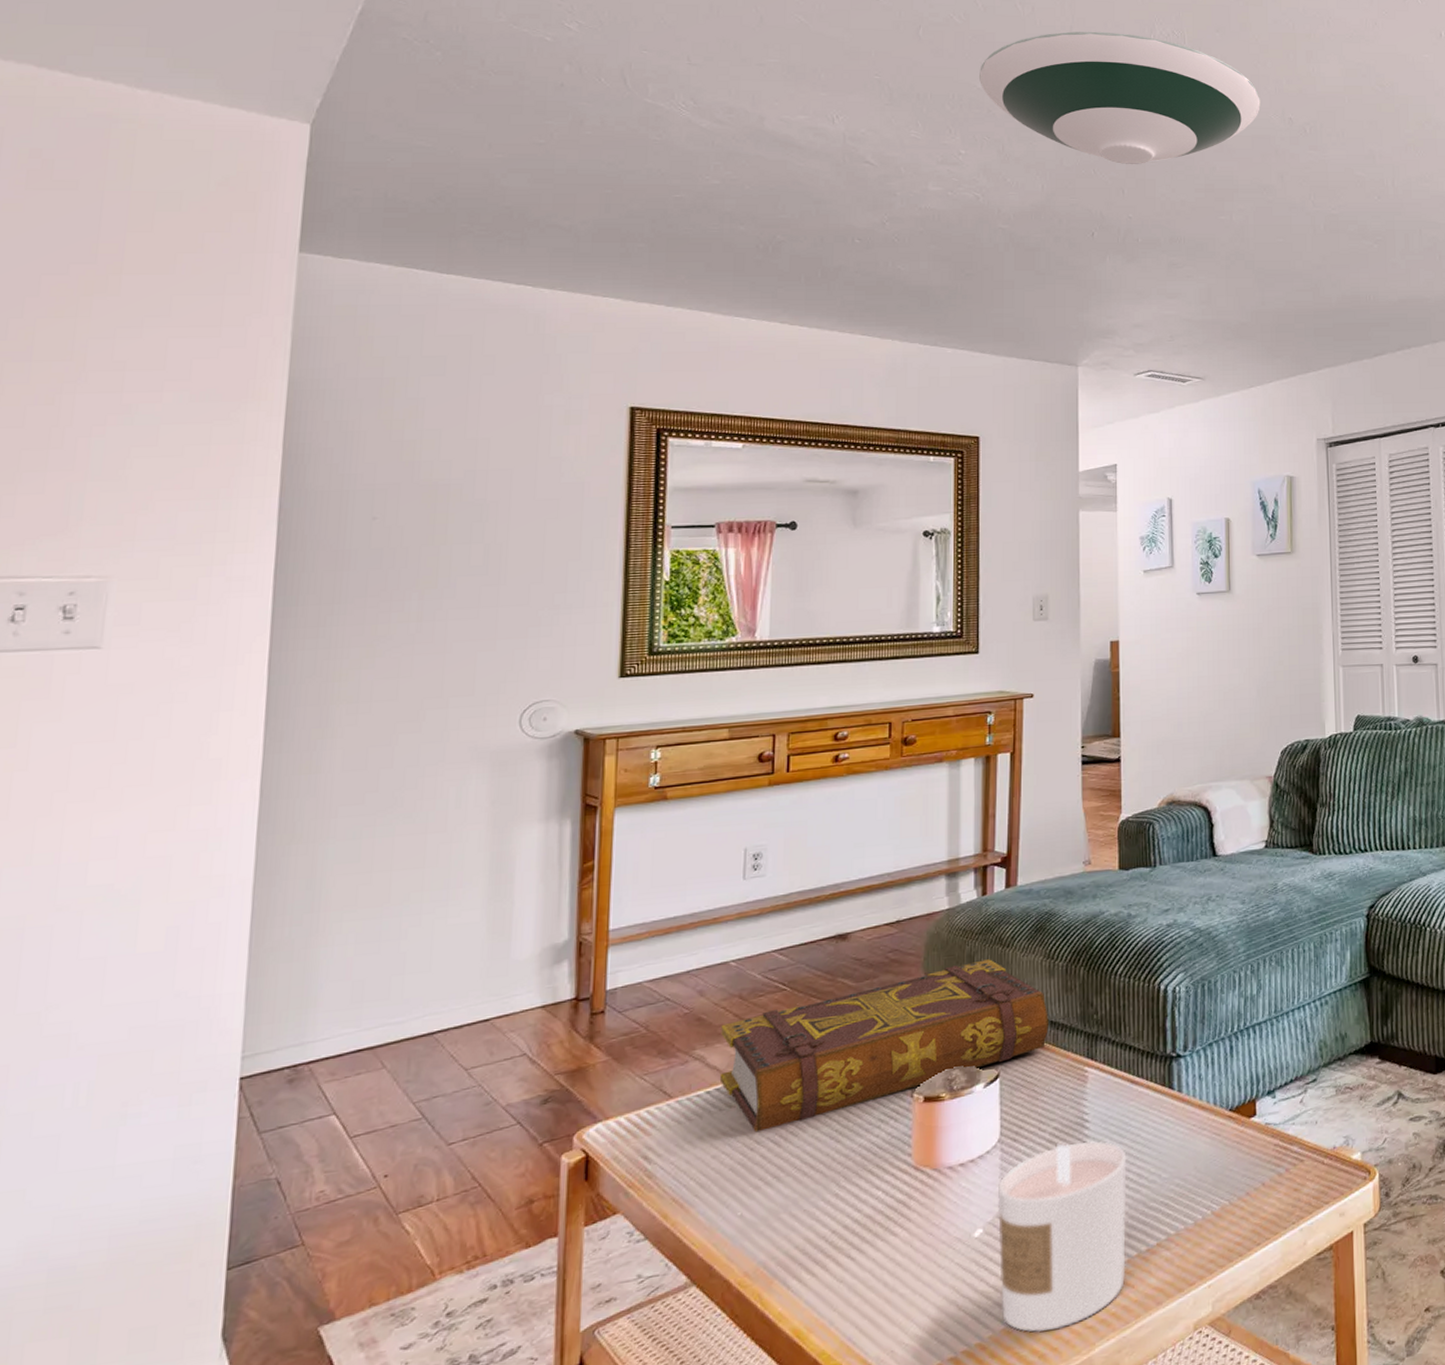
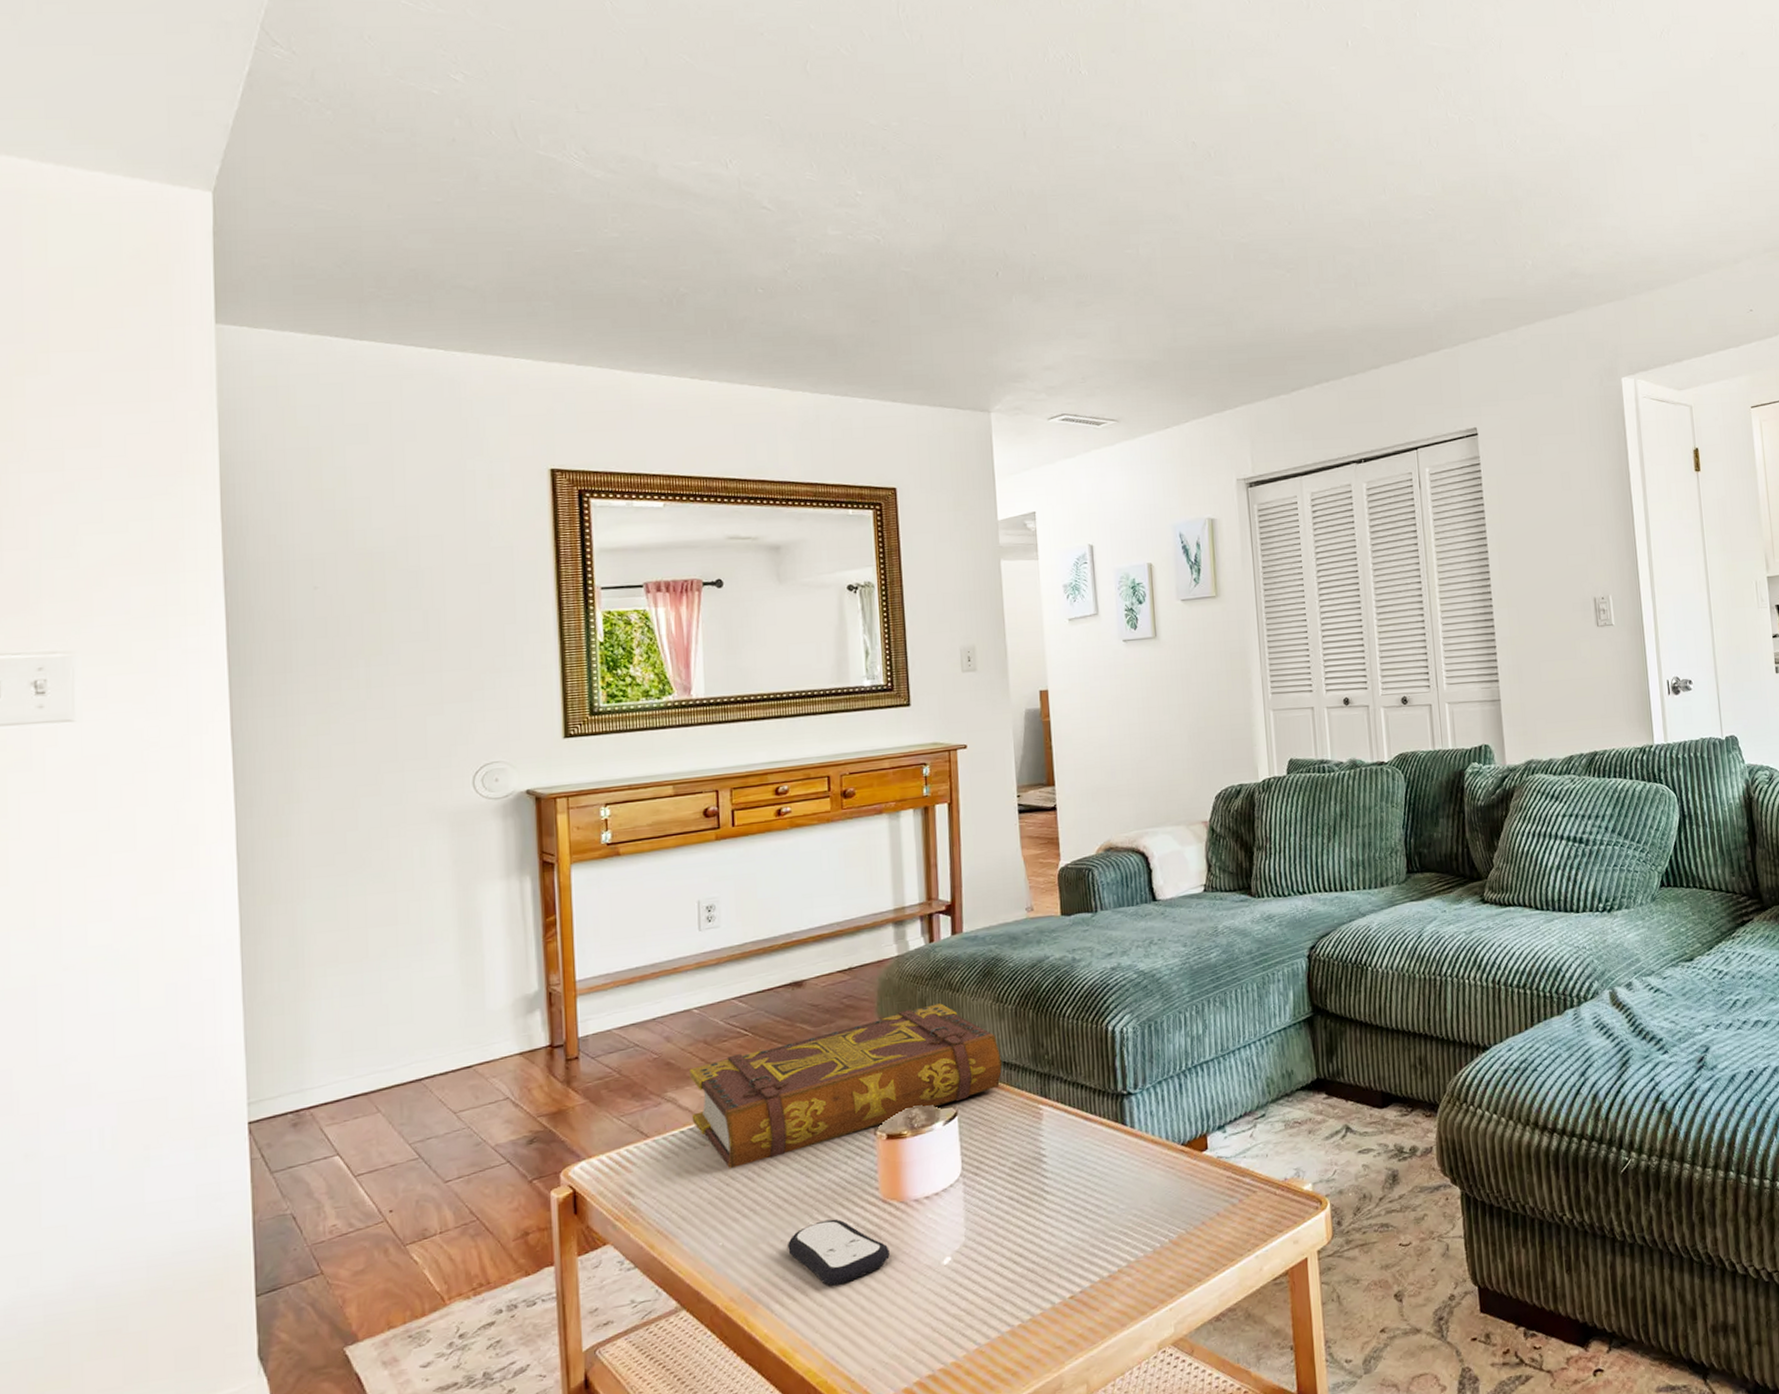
remote control: none [811,1187,918,1260] -> present [788,1219,890,1286]
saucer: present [979,31,1261,165] -> none [871,57,1162,200]
candle: present [998,1141,1127,1333] -> none [963,1174,1090,1352]

